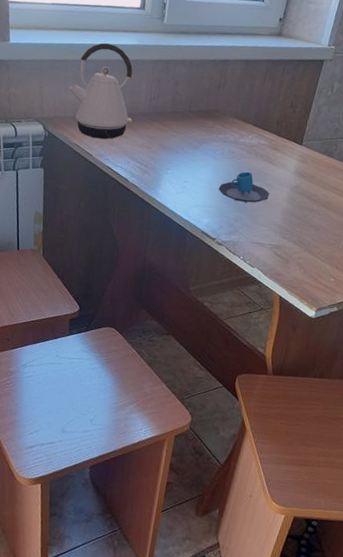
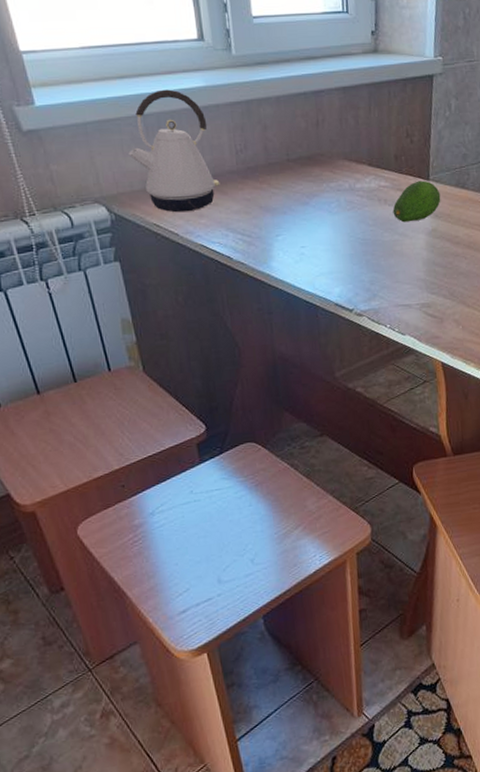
mug: present [218,171,270,203] -> none [343,222,405,260]
fruit: none [265,144,309,177] -> present [392,180,441,223]

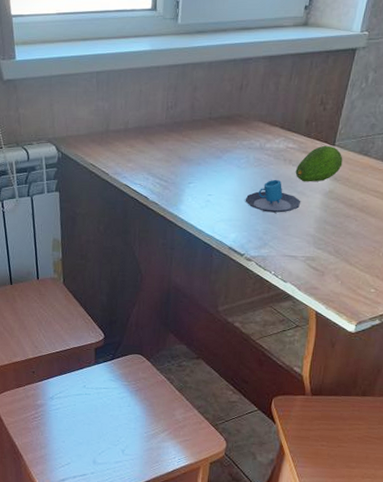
kettle: present [128,89,220,213] -> none [80,51,150,156]
mug: none [343,222,405,260] -> present [245,179,301,213]

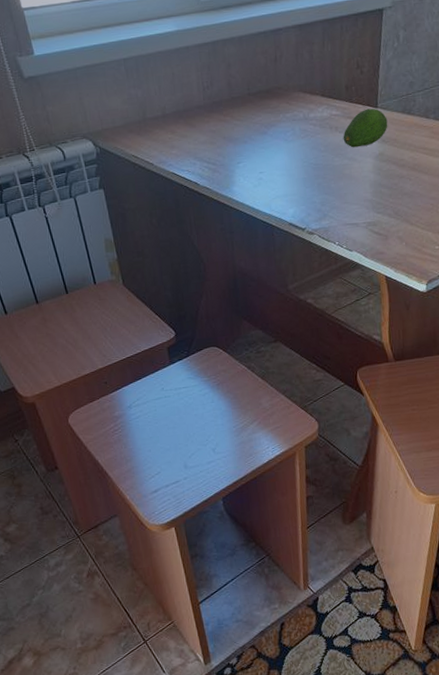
mug: present [245,179,301,213] -> none [297,148,354,183]

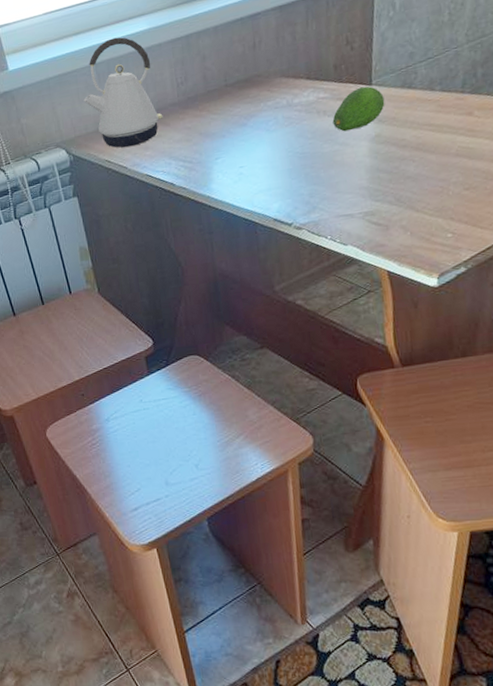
kettle: none [111,35,189,145] -> present [83,37,163,148]

